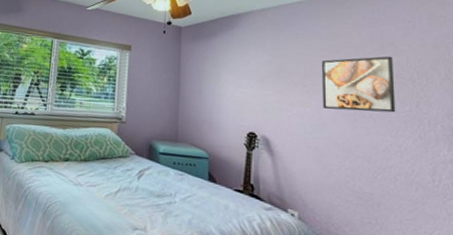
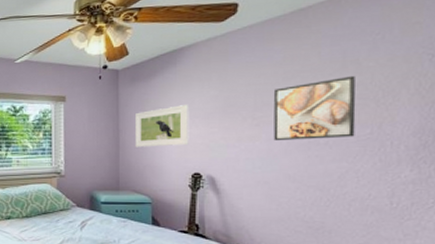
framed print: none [194,66,246,105] -> present [135,105,190,148]

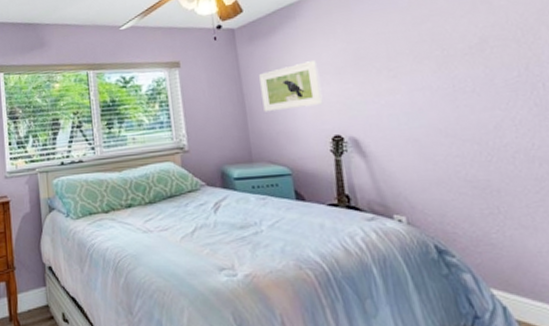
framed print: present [273,75,356,140] -> none [406,16,502,92]

